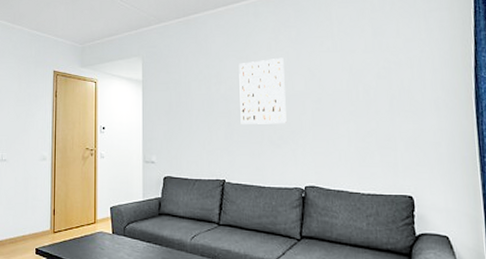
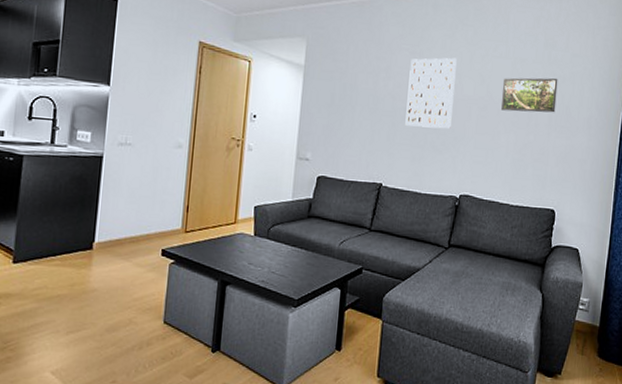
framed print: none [334,64,396,101] -> present [501,78,558,113]

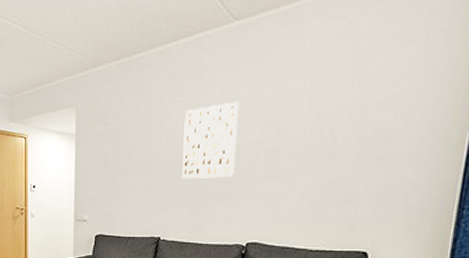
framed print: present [501,78,558,113] -> none [296,103,373,150]

